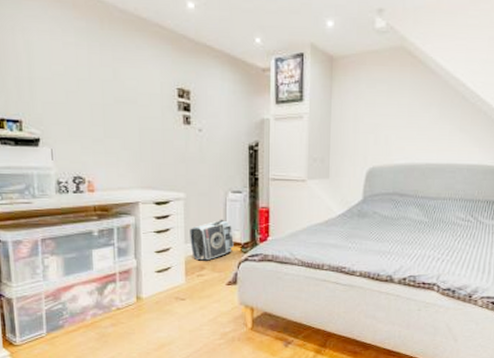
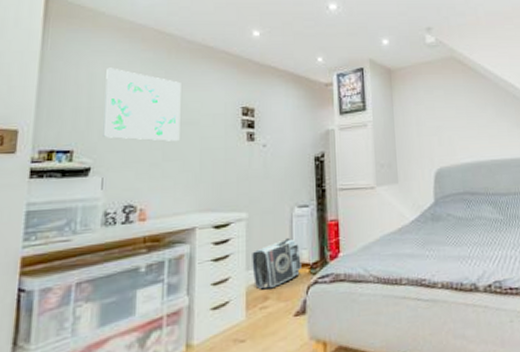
wall art: none [42,36,119,119] -> present [103,67,181,141]

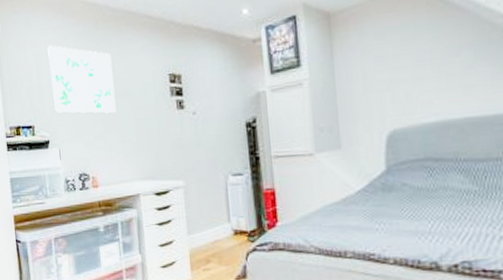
pouch: present [252,237,301,289] -> none [192,205,240,253]

